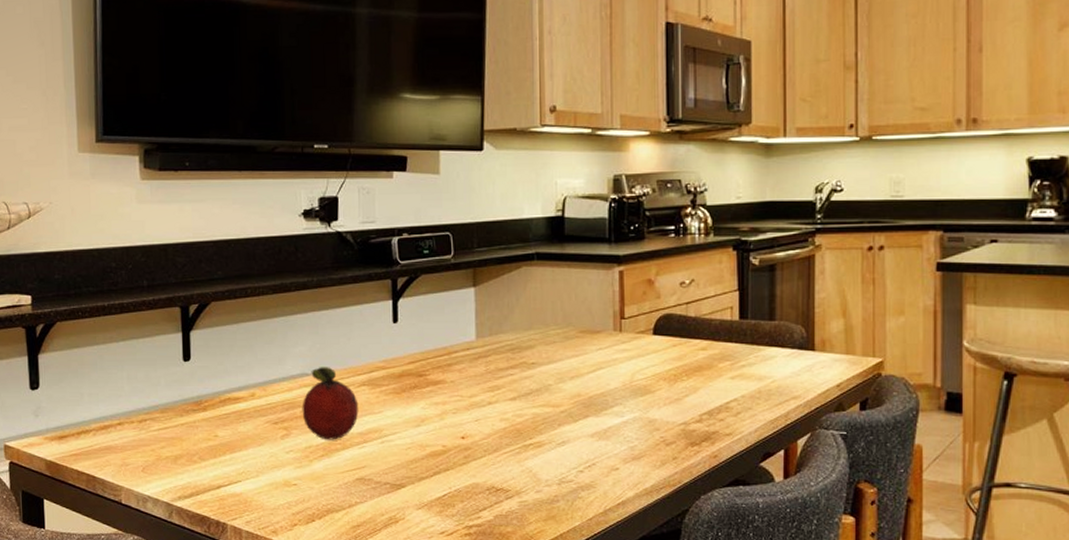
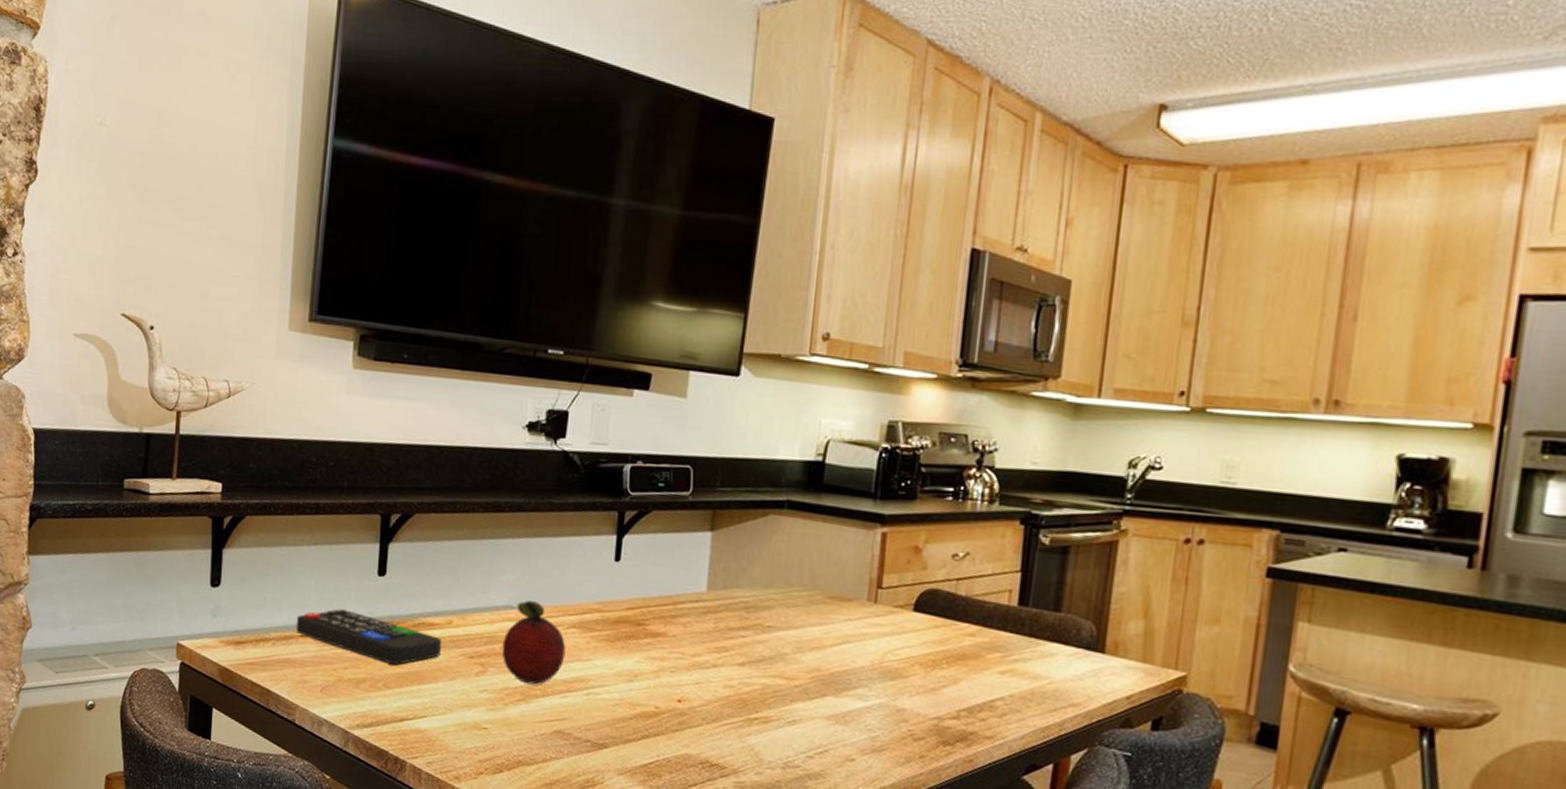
remote control: none [113,395,247,439] -> present [295,609,441,665]

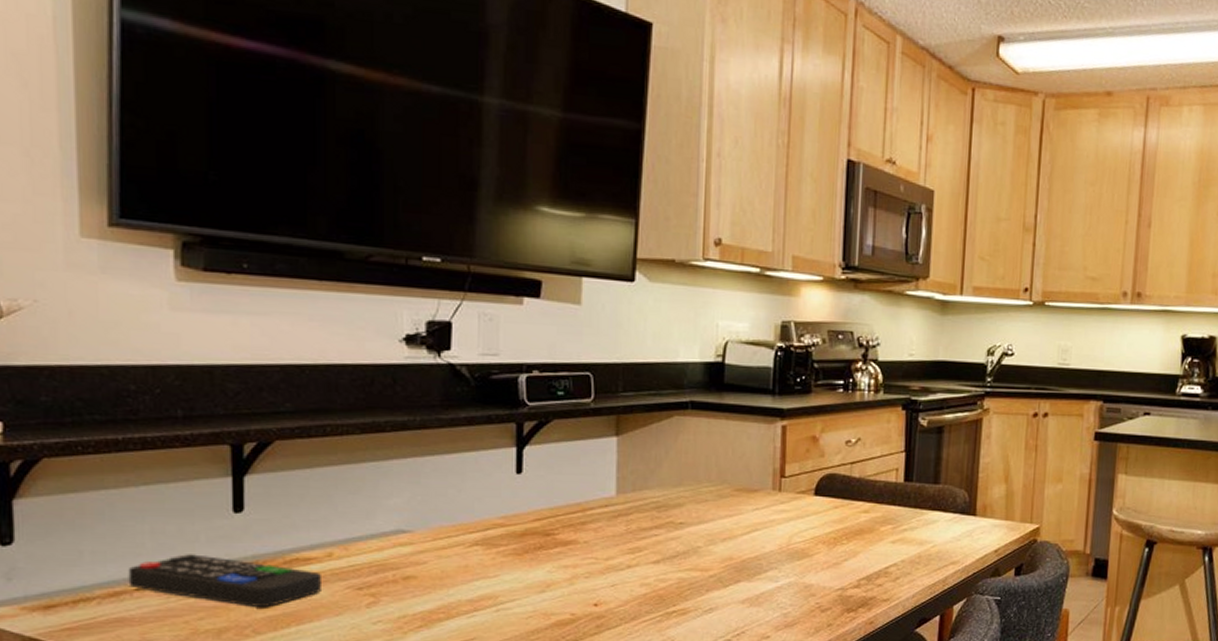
fruit: present [502,600,566,685] -> none [395,523,469,609]

